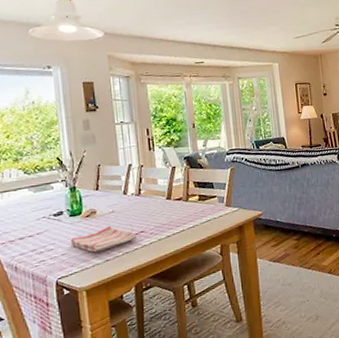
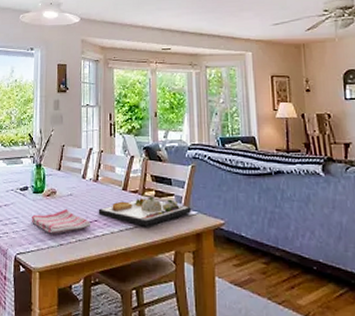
dinner plate: none [143,200,233,229] -> present [98,195,191,227]

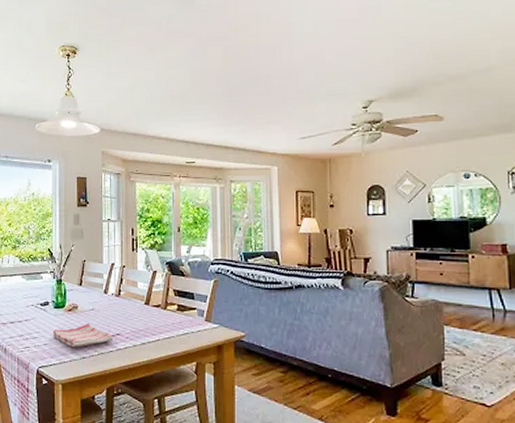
dinner plate: present [98,195,191,227] -> none [120,310,213,340]

